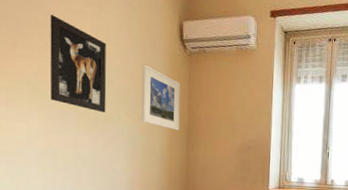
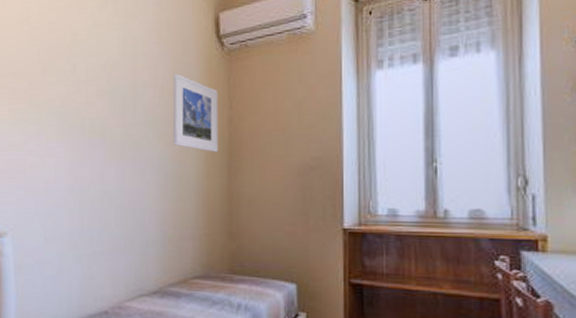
wall art: present [50,15,107,113] -> none [77,33,134,138]

